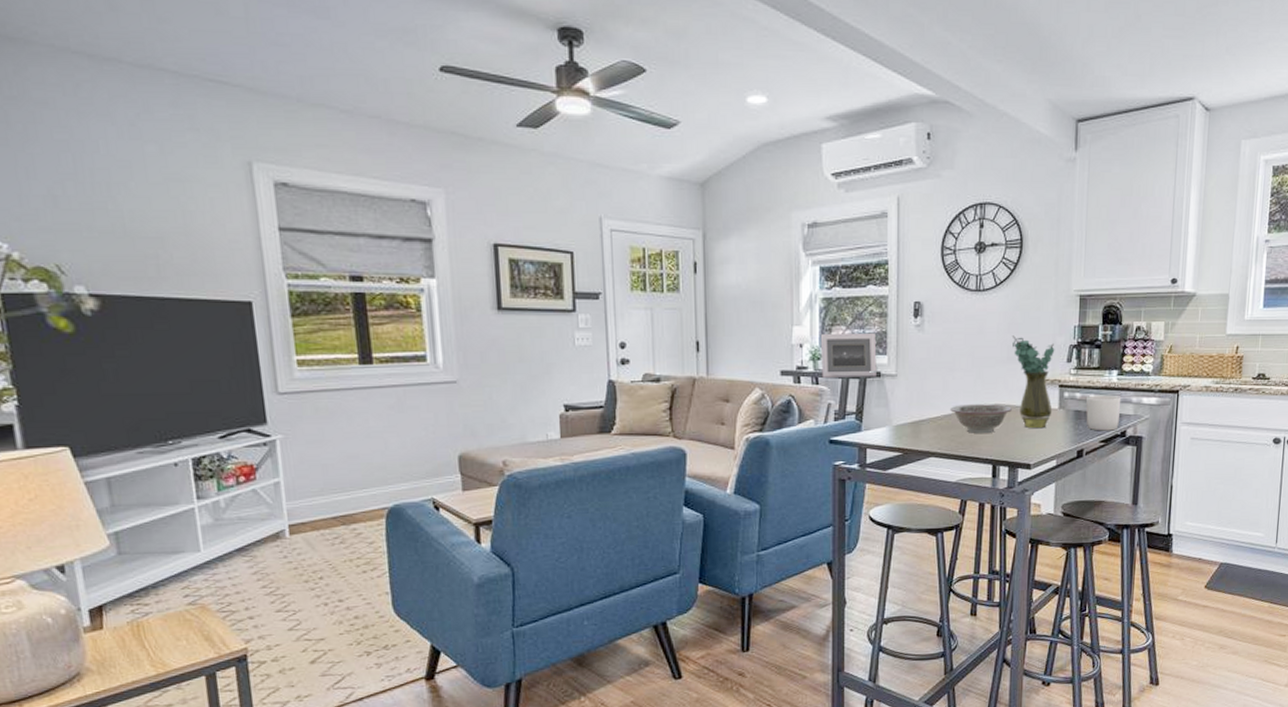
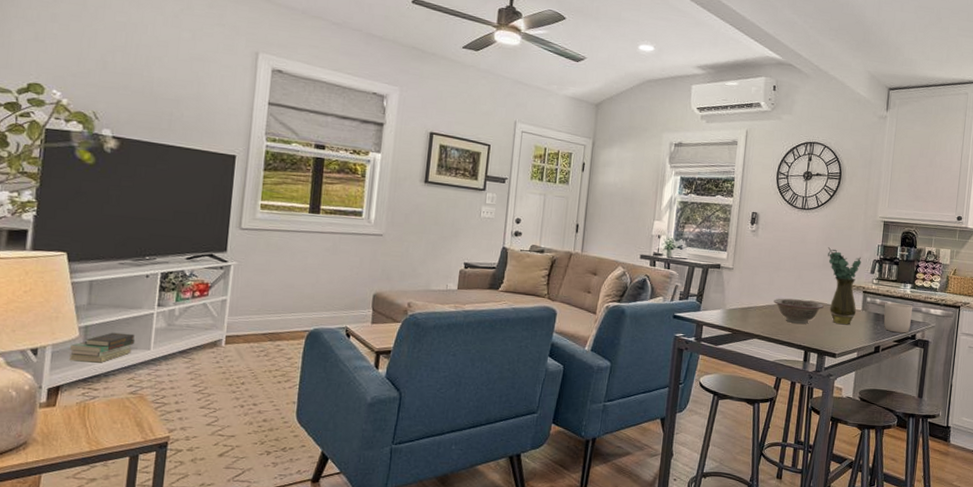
books: none [101,535,180,575] -> present [69,332,136,363]
picture frame: present [820,332,877,379] -> none [673,229,719,268]

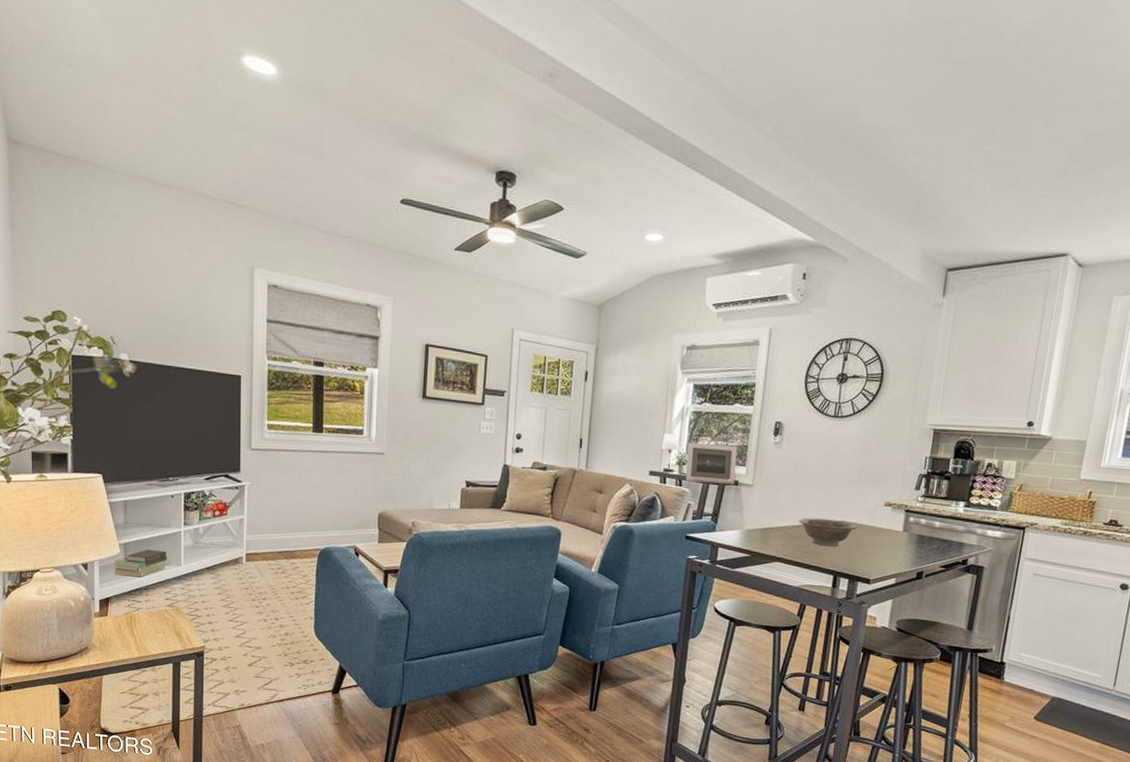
picture frame: none [673,229,719,268] -> present [685,443,737,485]
vase: present [827,247,862,325] -> none [864,460,905,548]
mug: present [883,302,913,334] -> none [928,522,966,558]

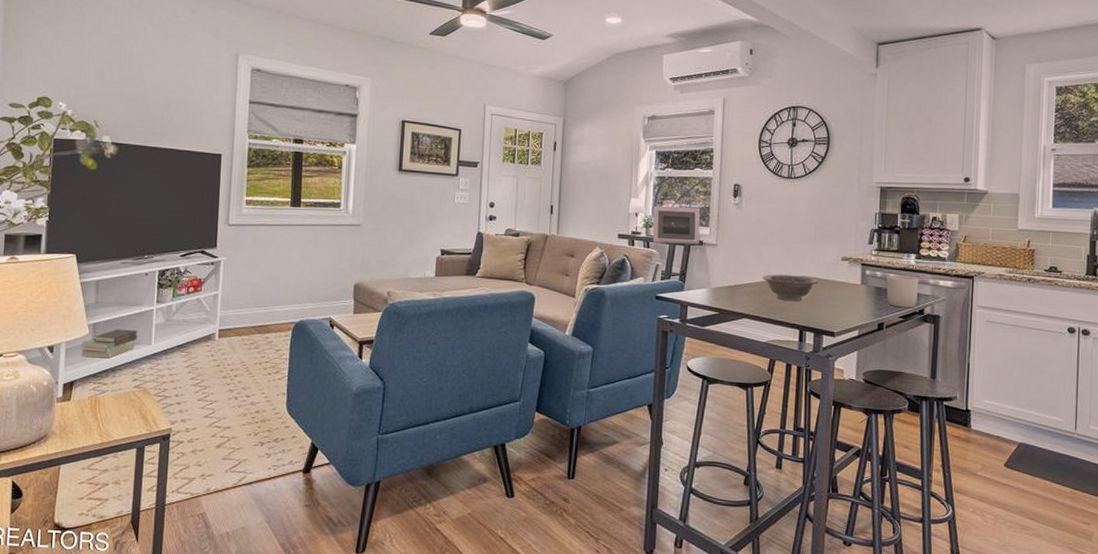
mug: none [928,522,966,558] -> present [886,274,919,308]

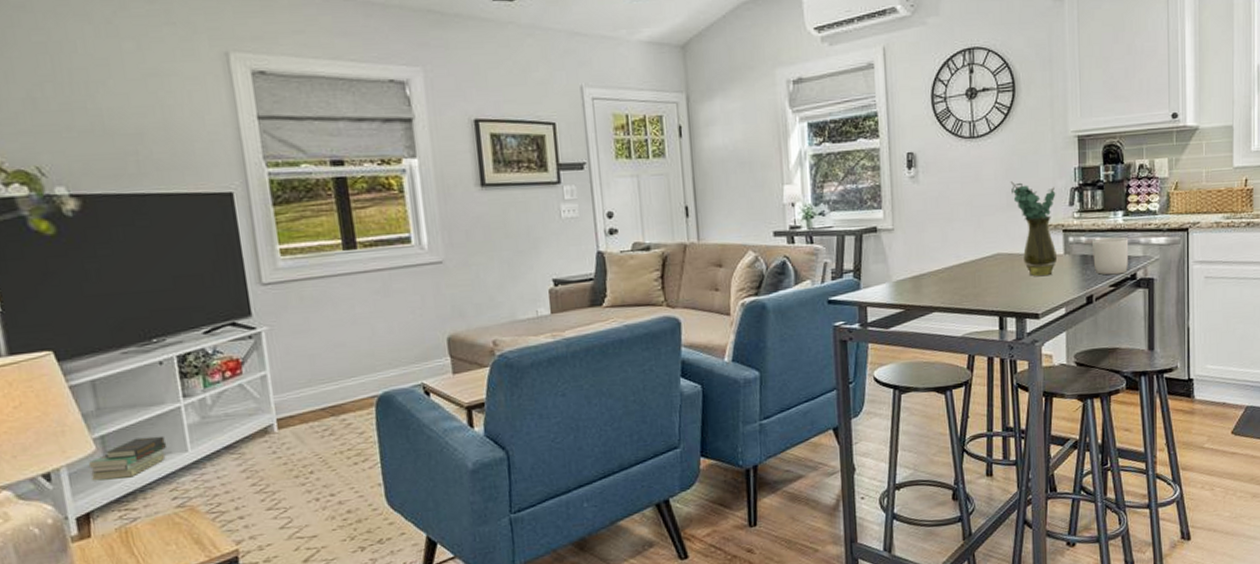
picture frame: present [652,206,700,245] -> none [812,187,873,238]
decorative bowl: present [762,274,818,301] -> none [951,253,1015,285]
vase: none [819,217,858,301] -> present [1010,181,1058,277]

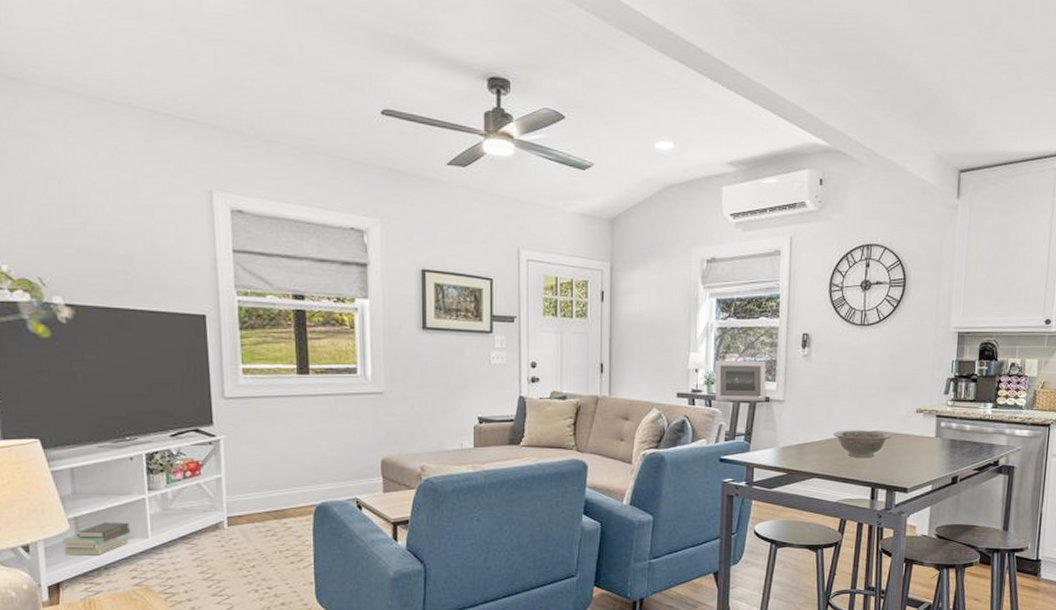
picture frame: none [812,187,873,238] -> present [714,360,766,402]
decorative bowl: none [951,253,1015,285] -> present [833,430,891,457]
vase: present [1010,181,1058,277] -> none [893,367,933,455]
mug: present [1093,237,1129,275] -> none [961,426,995,460]

